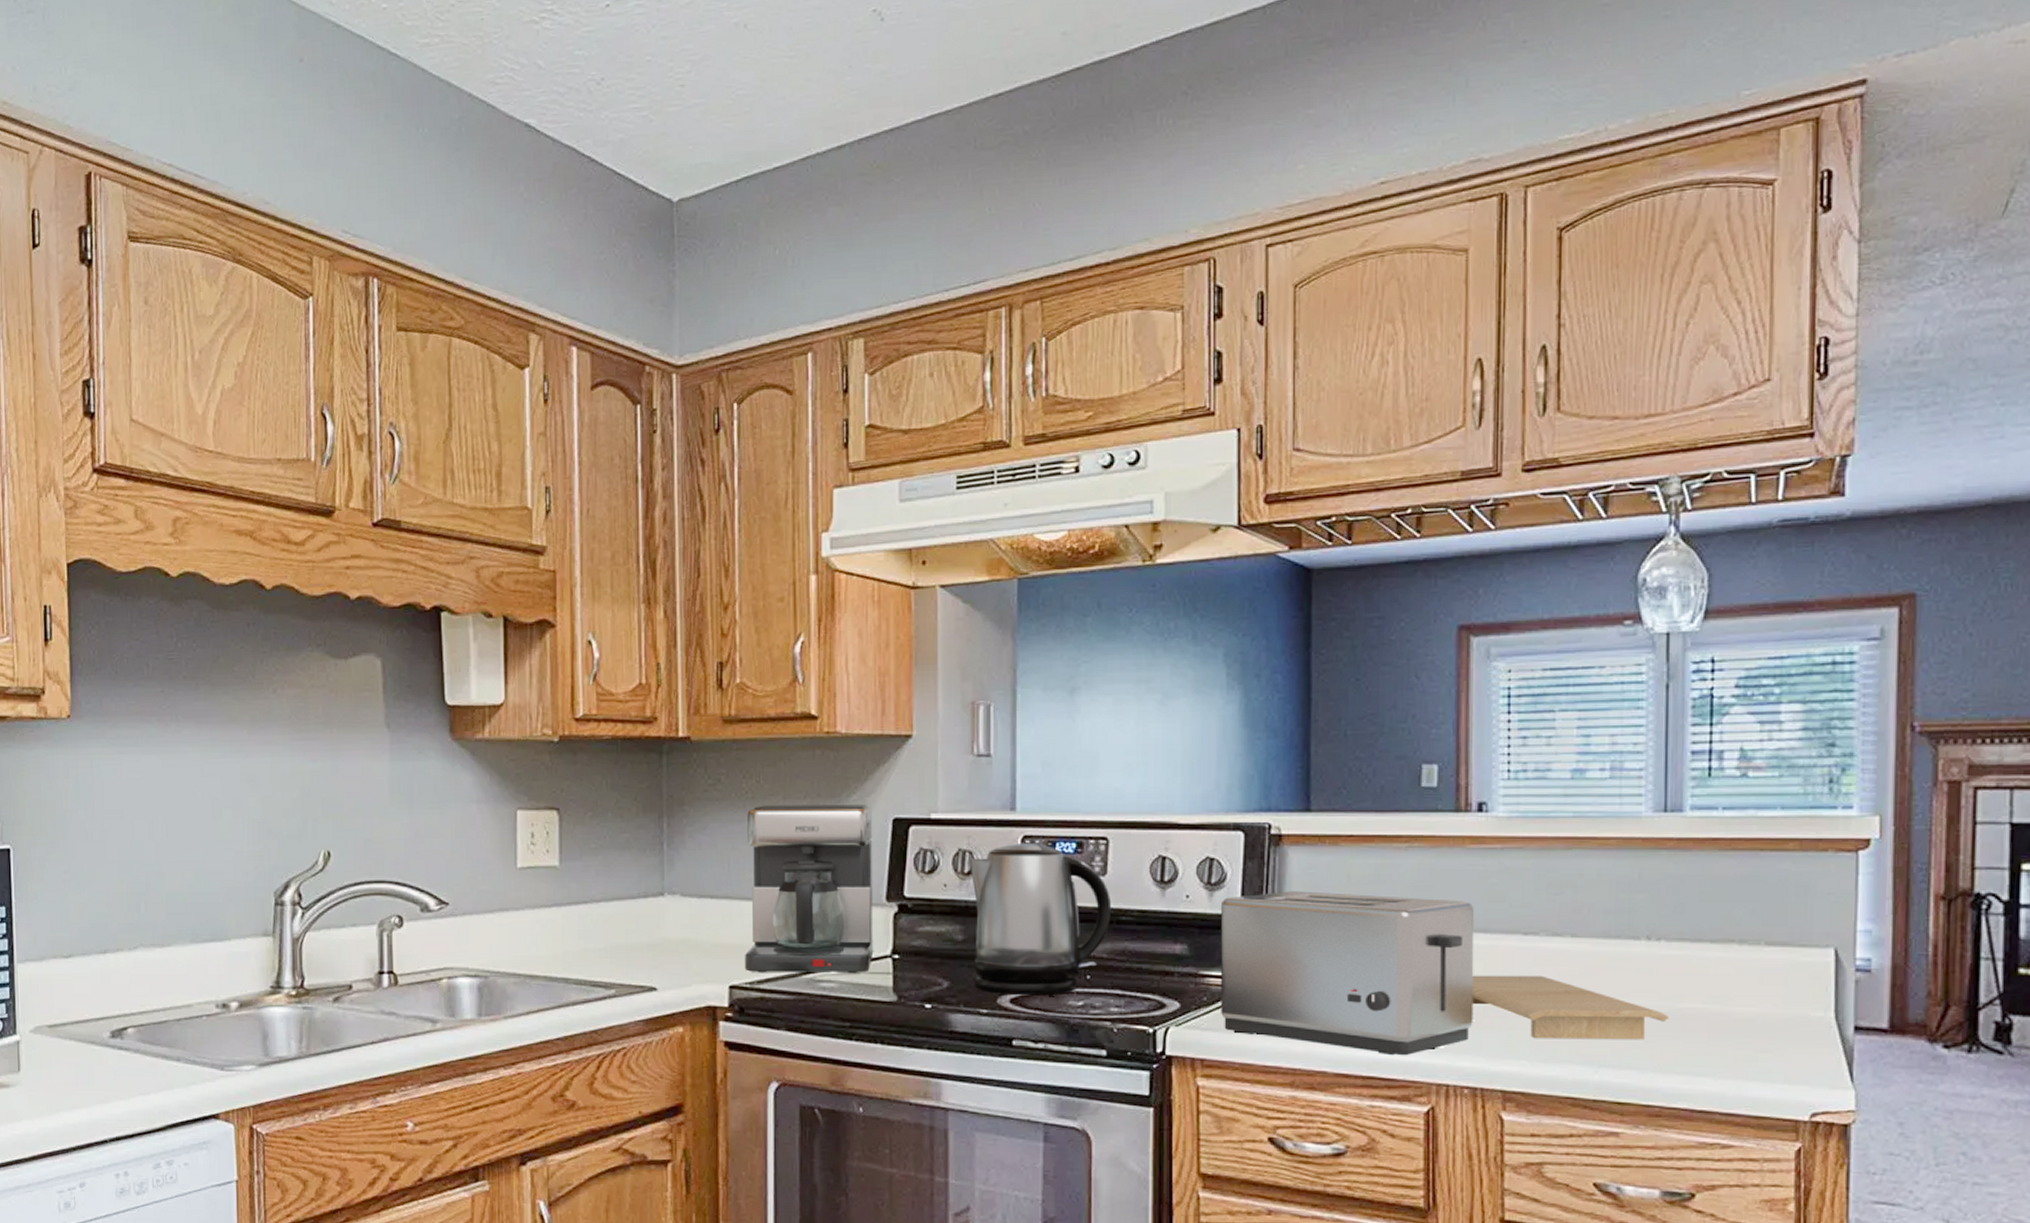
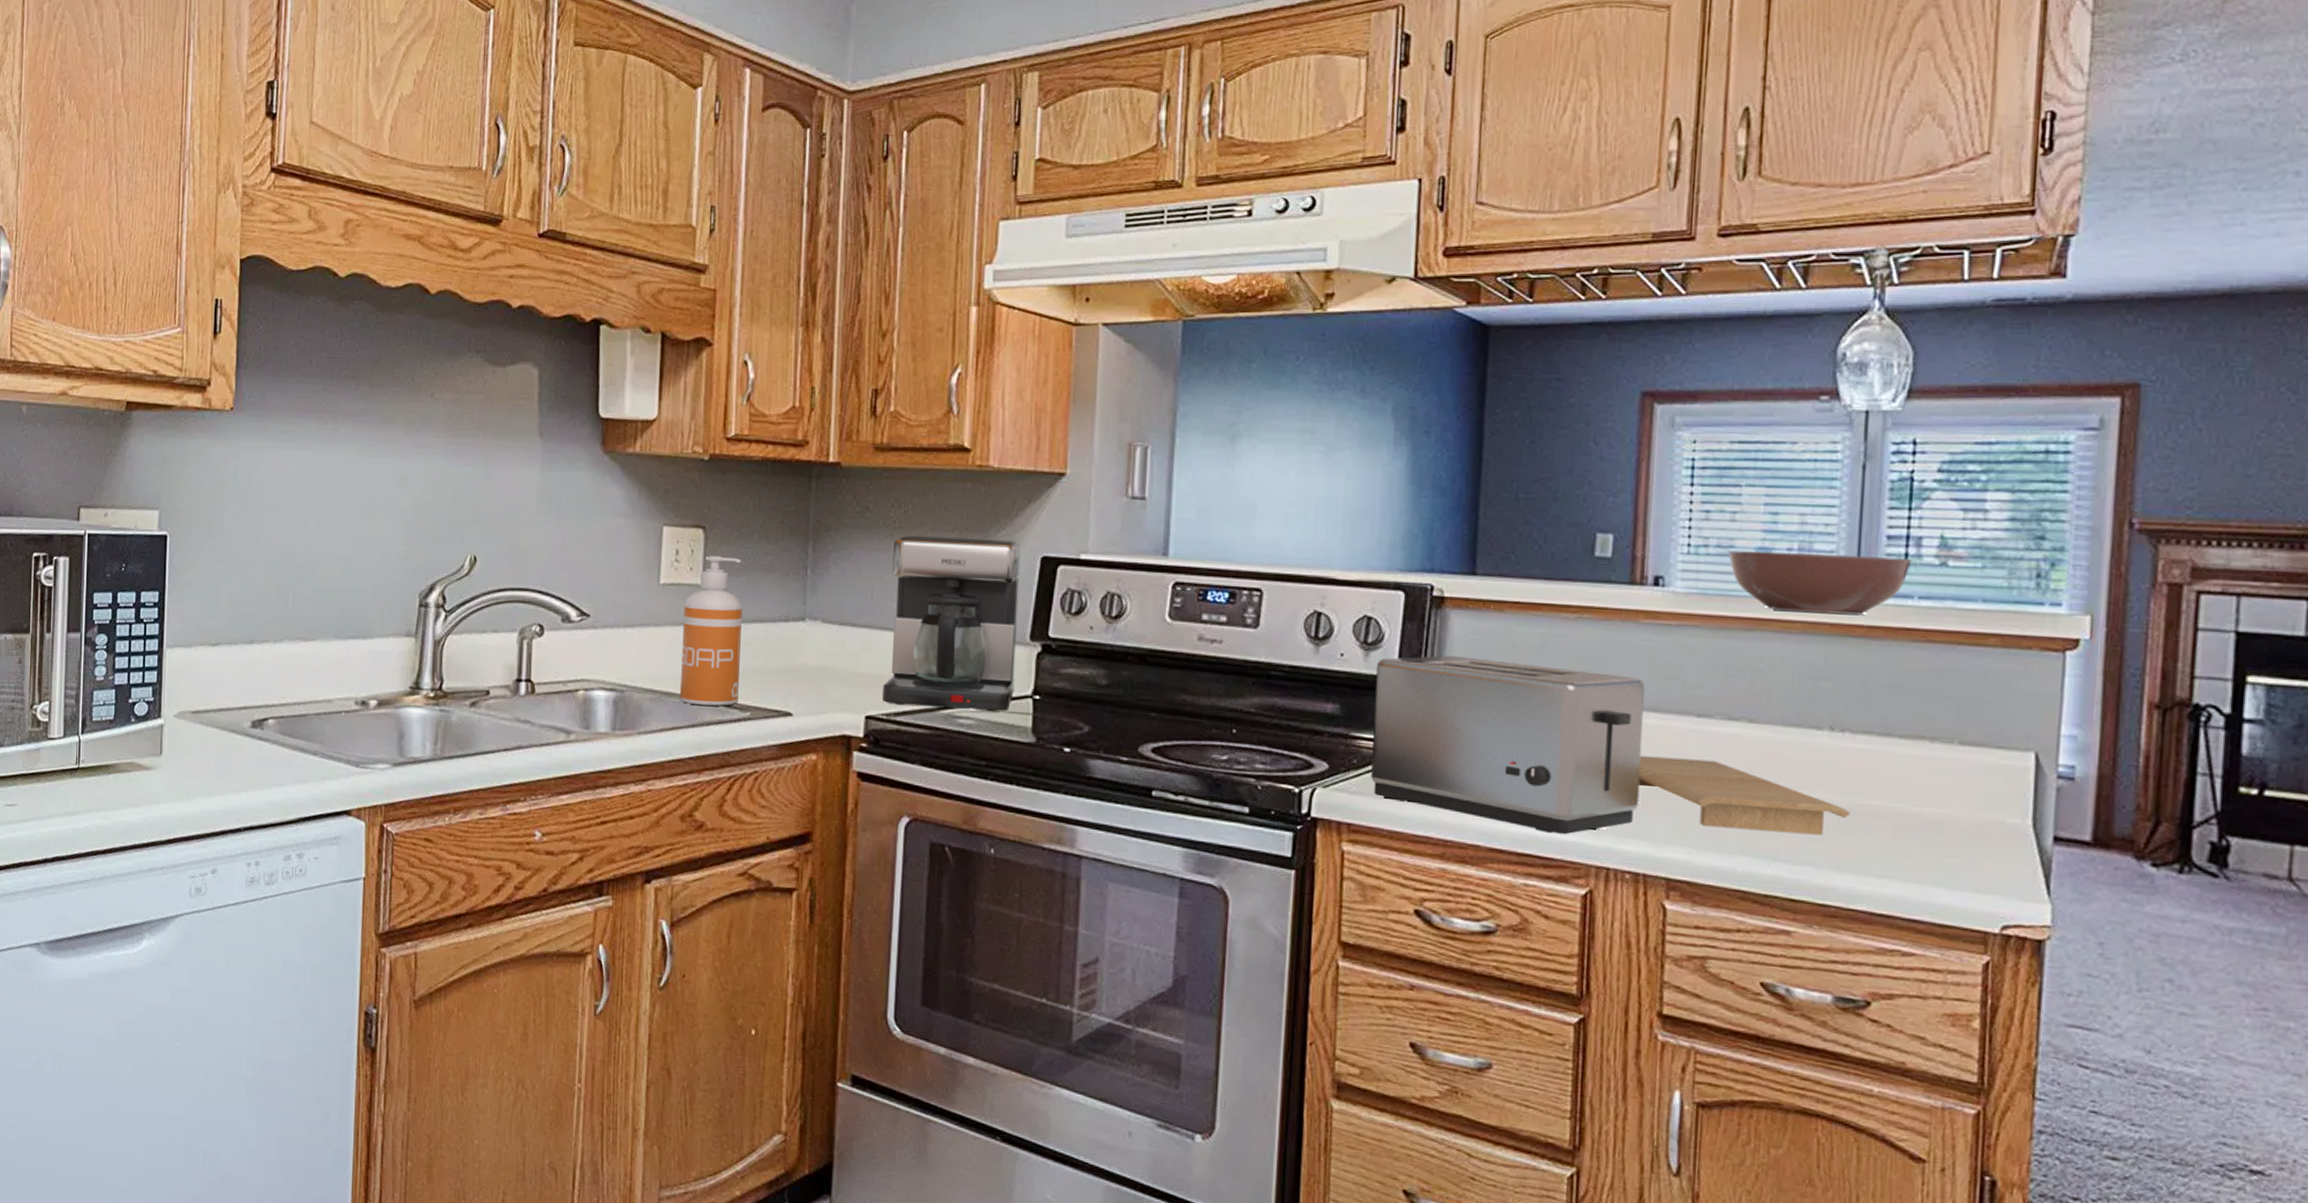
soap dispenser: none [543,836,603,987] -> present [679,555,743,706]
kettle: present [969,844,1112,996] -> none [1116,590,1263,748]
bowl: none [1545,772,1715,829] -> present [1728,550,1912,616]

